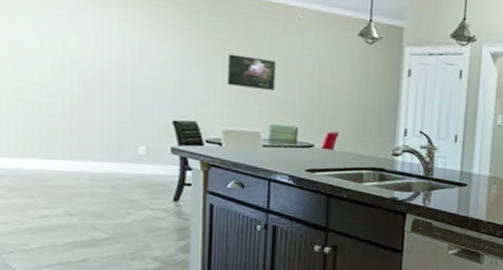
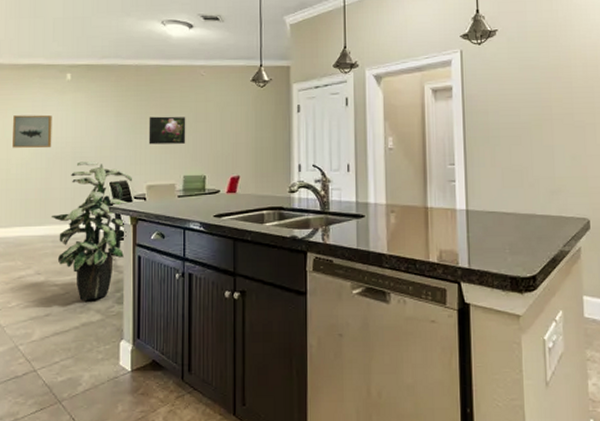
wall art: none [25,21,88,71] -> present [13,115,52,148]
indoor plant: none [87,92,204,247] -> present [50,161,132,300]

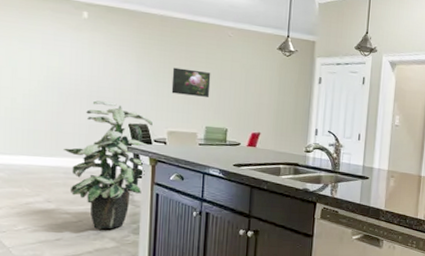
wall art: present [13,115,52,148] -> none [19,45,66,84]

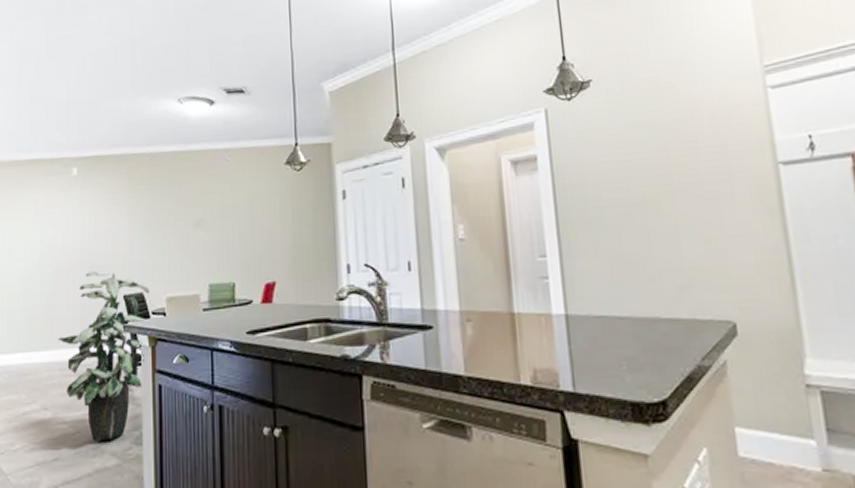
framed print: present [171,67,211,97] -> none [166,212,211,248]

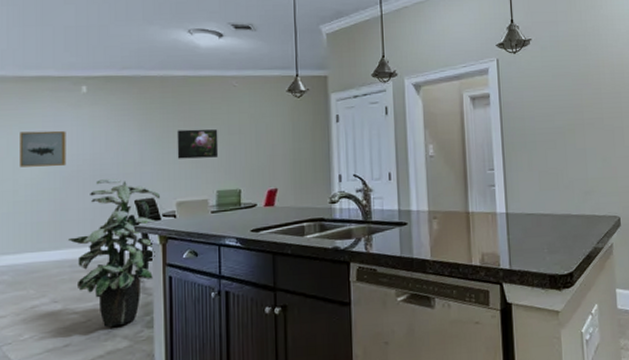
wall art: none [14,218,57,259] -> present [20,130,67,167]
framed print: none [166,212,211,248] -> present [177,129,219,159]

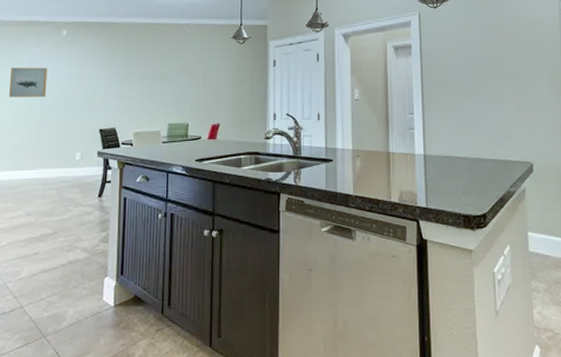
indoor plant: present [67,179,160,327] -> none [42,110,120,239]
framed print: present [177,129,219,159] -> none [136,69,172,95]

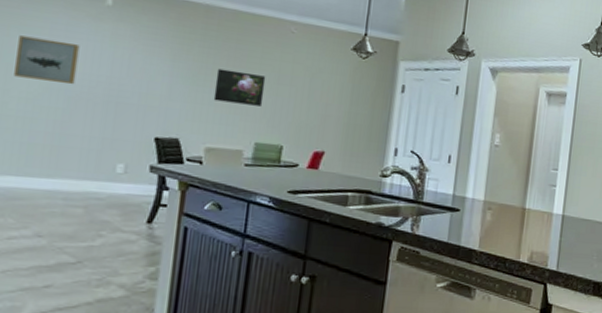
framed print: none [136,69,172,95] -> present [213,68,266,107]

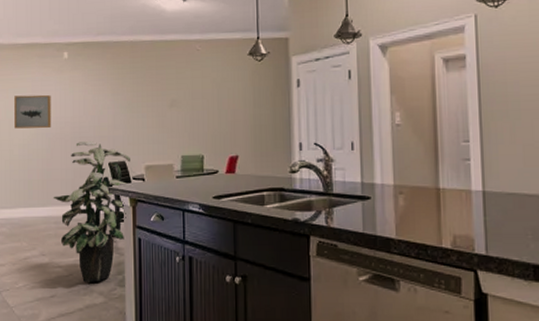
indoor plant: none [64,107,186,273] -> present [53,141,130,282]
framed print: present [213,68,266,107] -> none [145,93,183,124]

